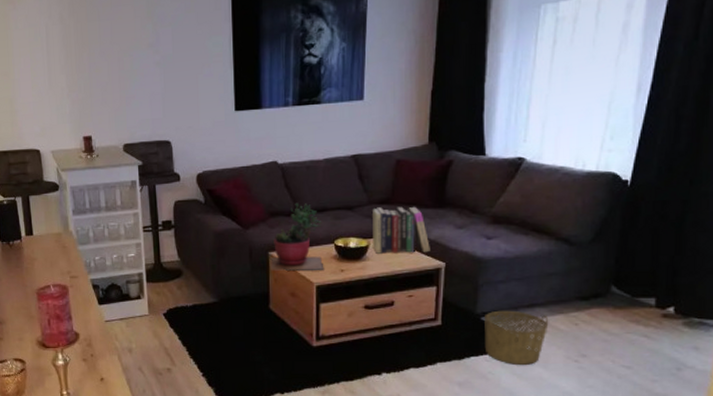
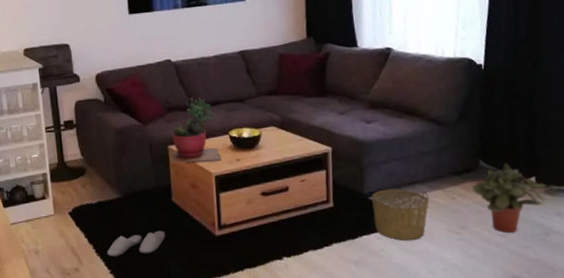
slippers: none [199,337,261,361] -> present [106,230,166,257]
books: present [373,206,430,254] -> none [262,96,317,142]
potted plant: none [598,290,686,364] -> present [471,163,547,233]

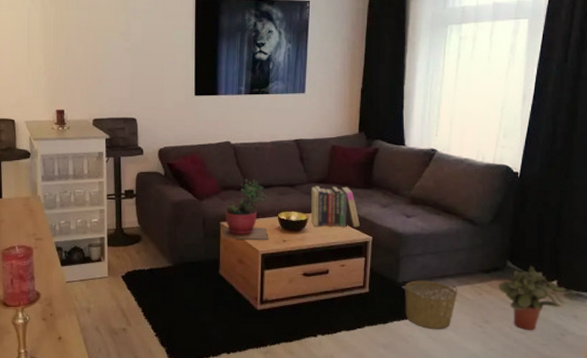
slippers: present [106,230,166,257] -> none [154,300,211,322]
books: none [262,96,317,142] -> present [311,186,360,227]

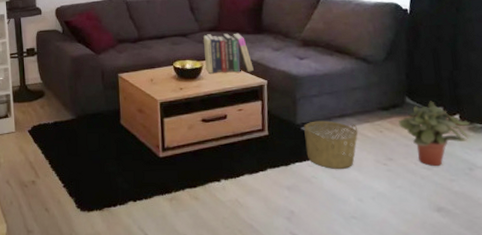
succulent plant: present [221,179,269,241] -> none [120,31,166,90]

